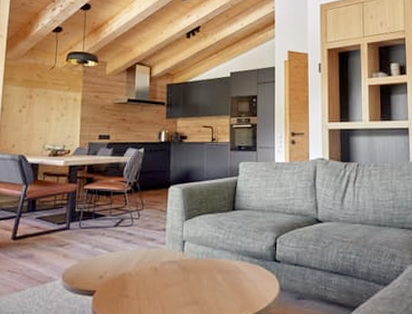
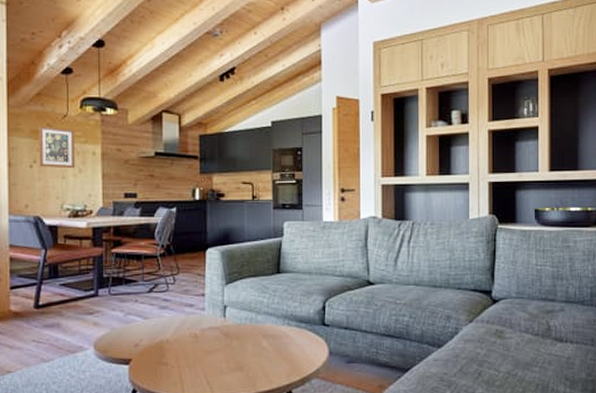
wall art: none [27,76,60,113] -> present [38,126,75,169]

